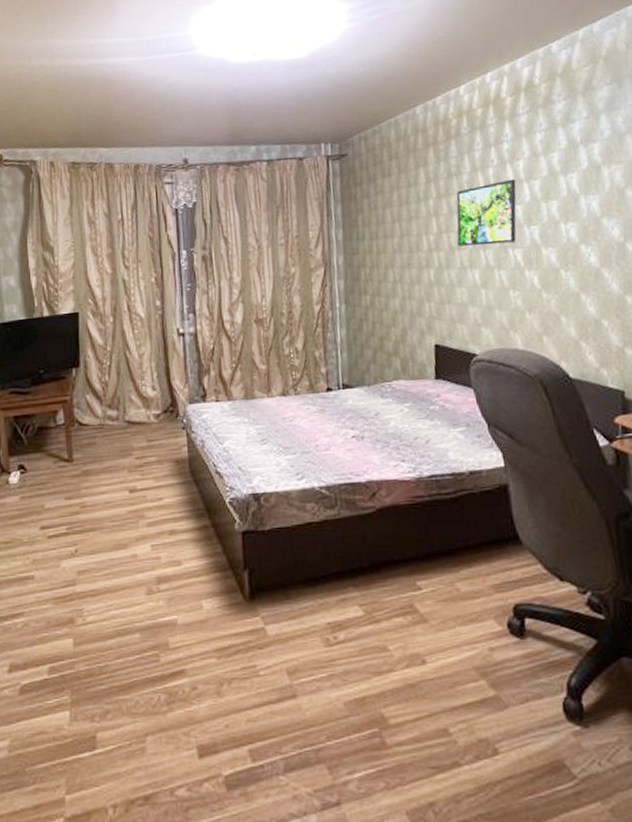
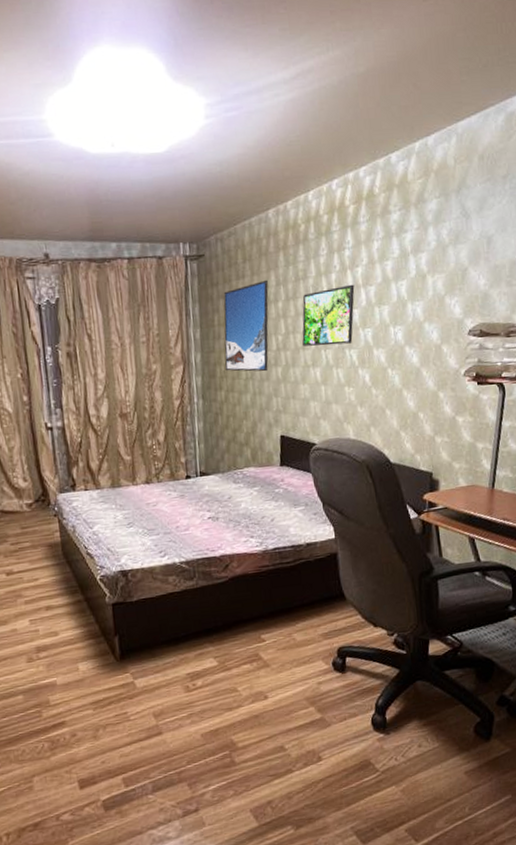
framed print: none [368,177,419,274] -> present [223,279,269,372]

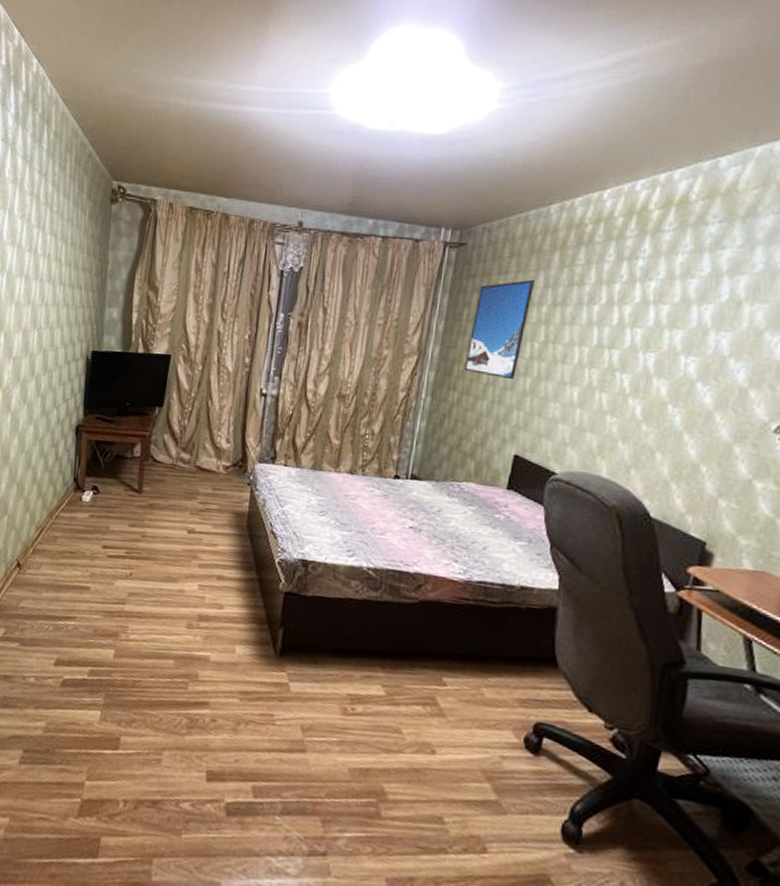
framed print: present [302,284,355,347] -> none [563,299,643,366]

